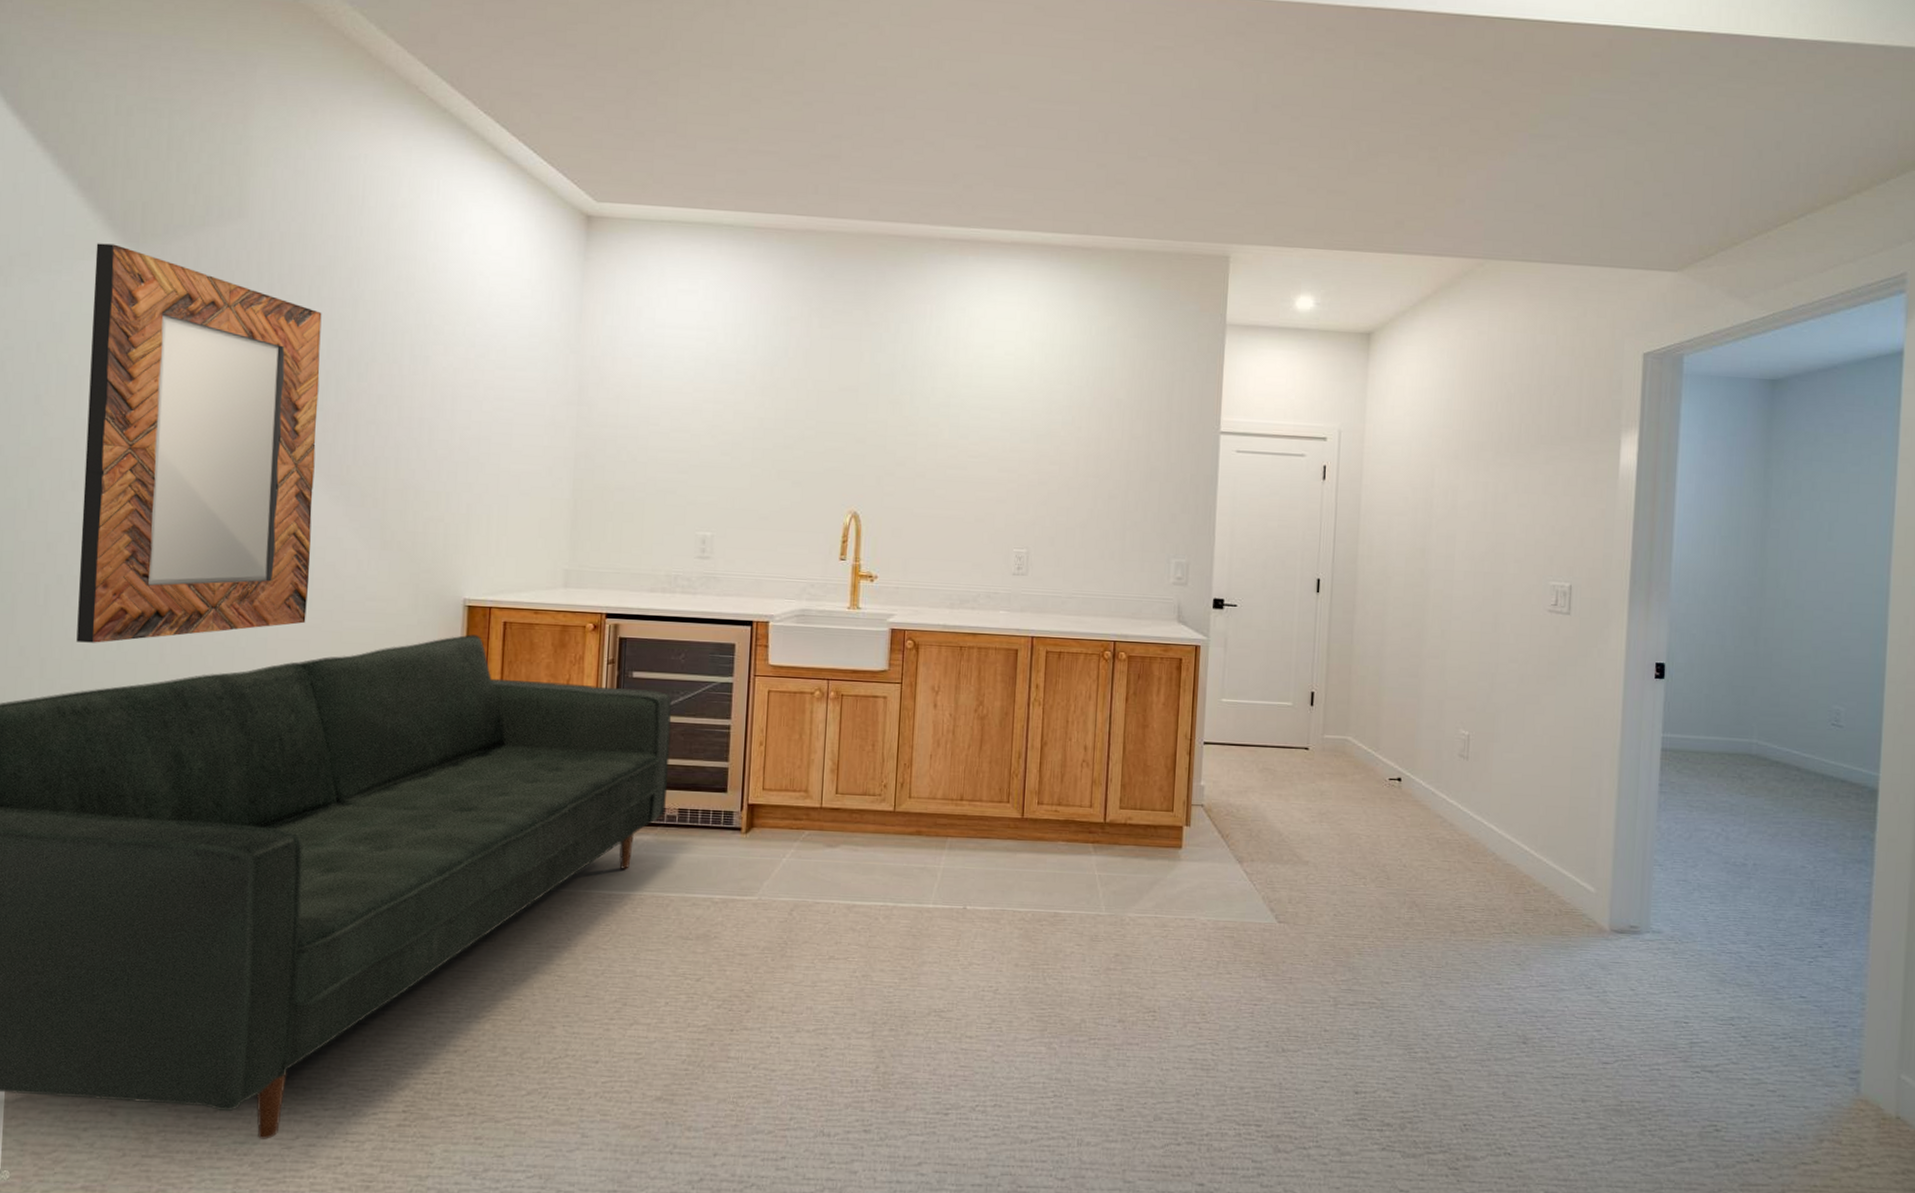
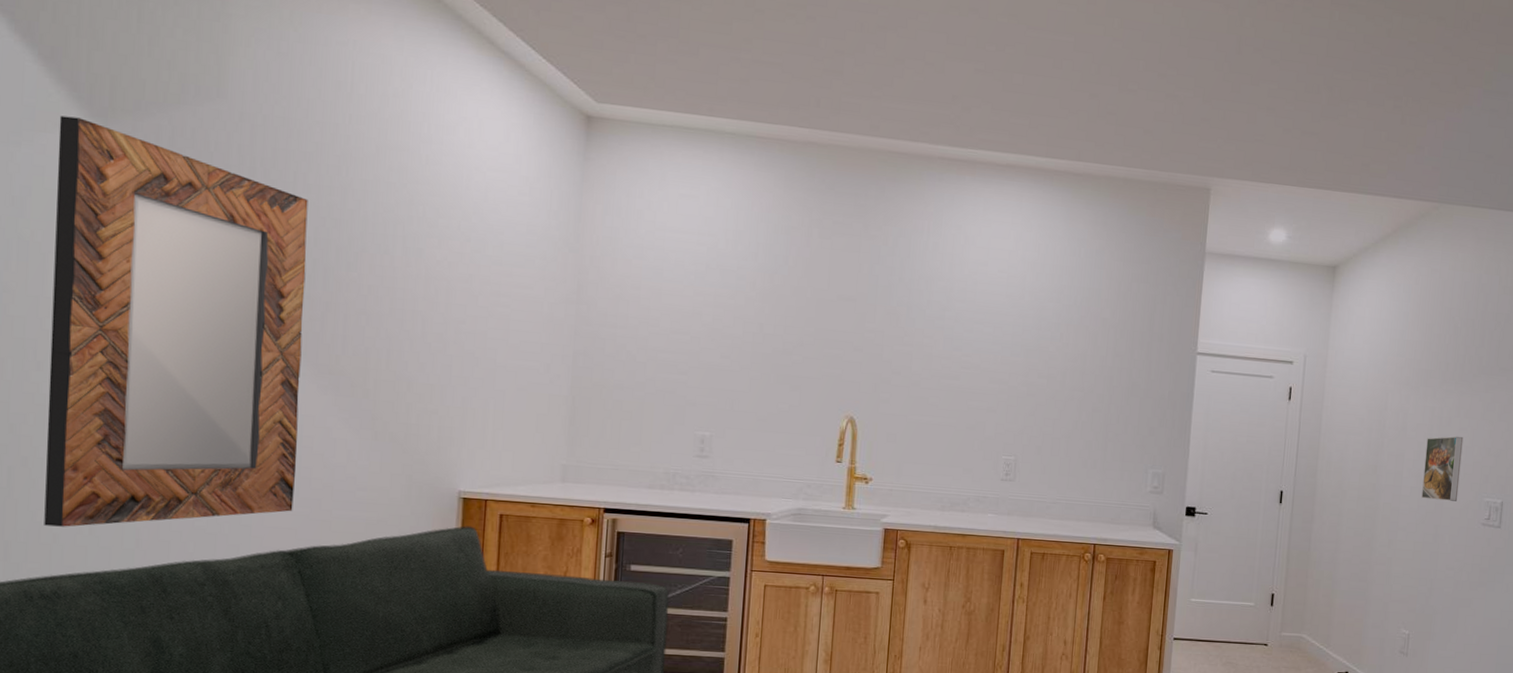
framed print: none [1477,513,1523,586] -> present [1421,436,1464,501]

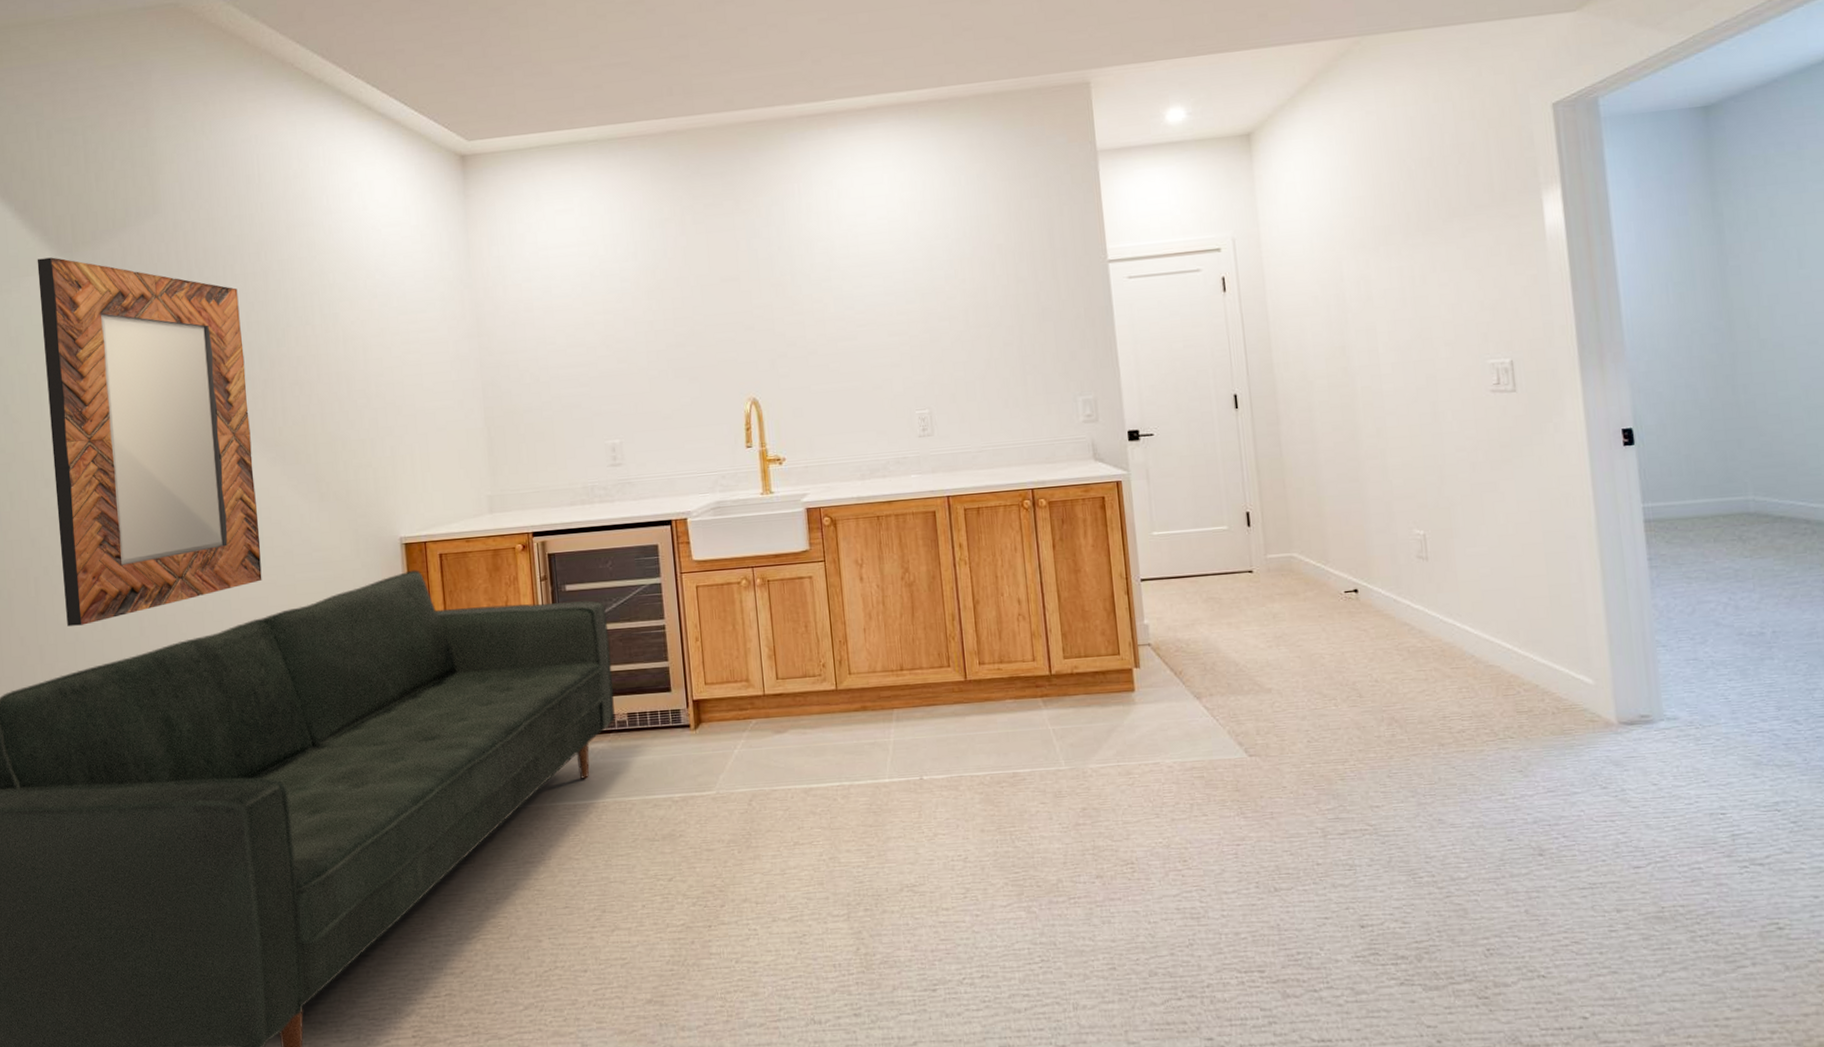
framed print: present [1421,436,1464,501] -> none [1400,293,1454,374]

